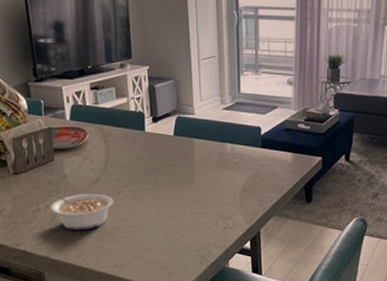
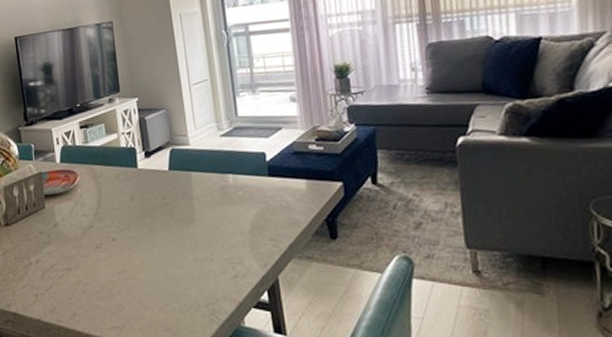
legume: present [50,192,114,231] -> none [41,242,108,287]

